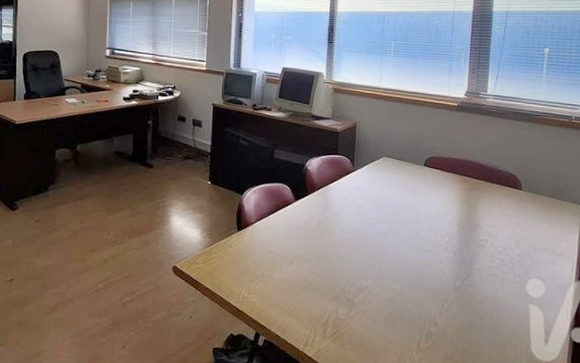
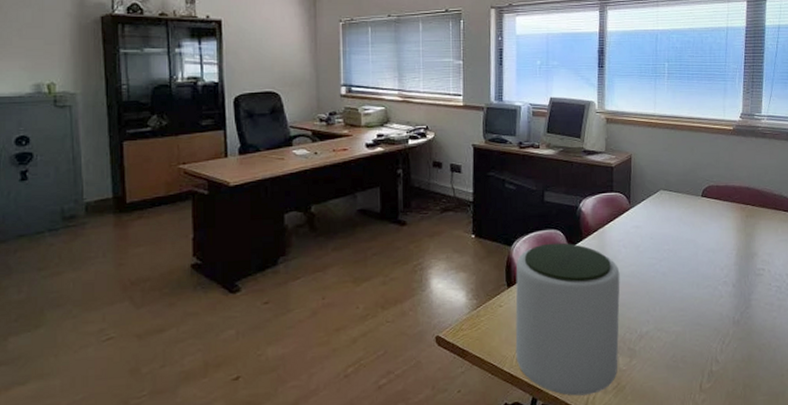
plant pot: none [242,195,342,337] -> present [515,242,620,396]

